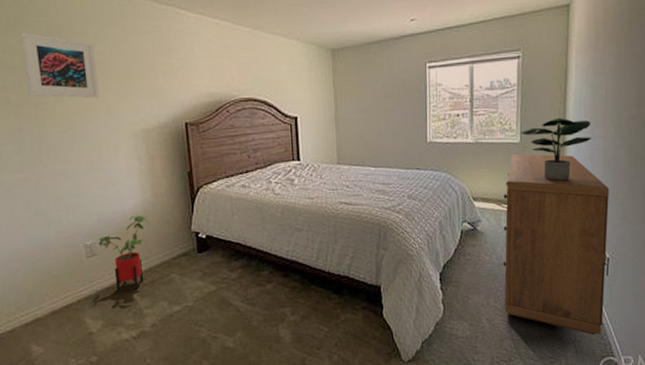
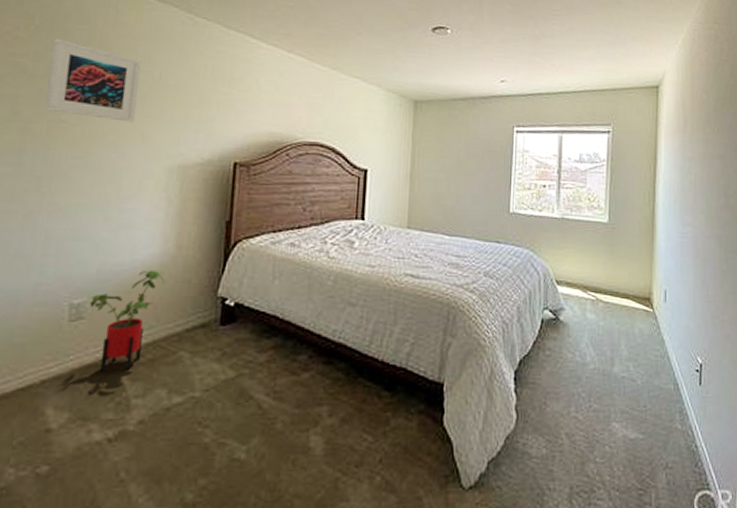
dresser: present [503,154,609,336] -> none [587,234,700,461]
potted plant: present [520,117,591,181] -> none [609,199,681,270]

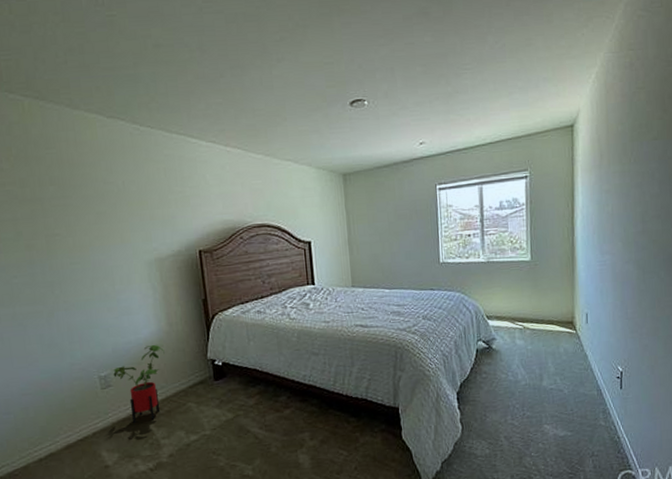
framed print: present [44,38,141,122] -> none [30,165,112,229]

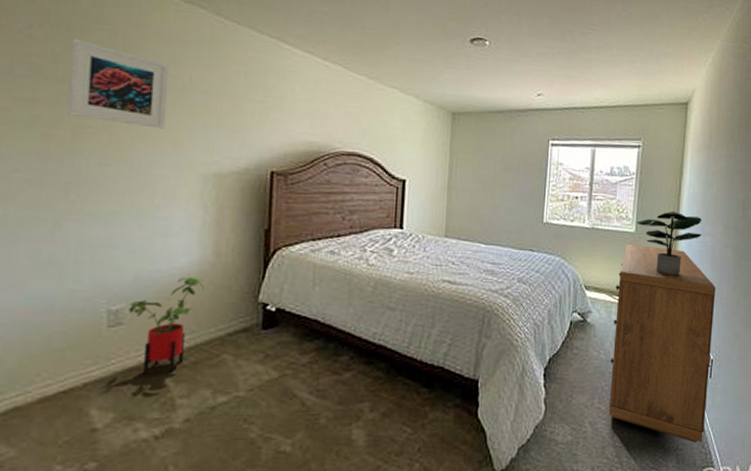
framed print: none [30,165,112,229] -> present [66,38,169,129]
dresser: none [517,271,620,450] -> present [608,243,715,444]
potted plant: none [531,234,600,297] -> present [636,211,702,276]

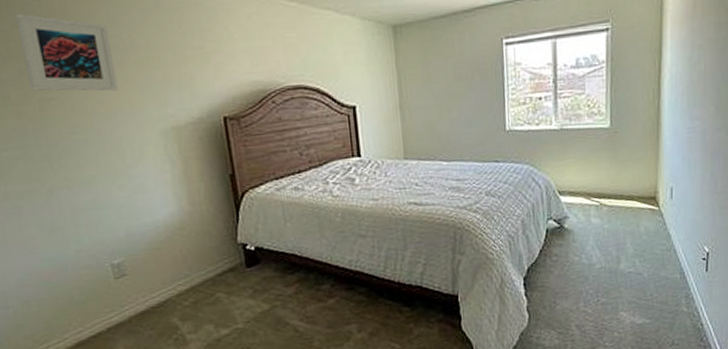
house plant: present [128,276,204,374] -> none [127,227,187,316]
dresser: present [608,243,715,444] -> none [593,140,708,338]
potted plant: present [636,211,702,276] -> none [610,97,689,170]

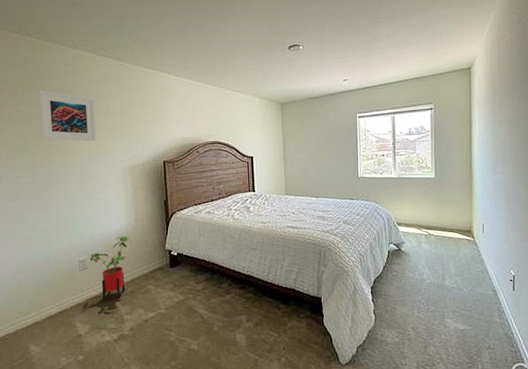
house plant: none [127,227,187,316] -> present [90,236,132,300]

